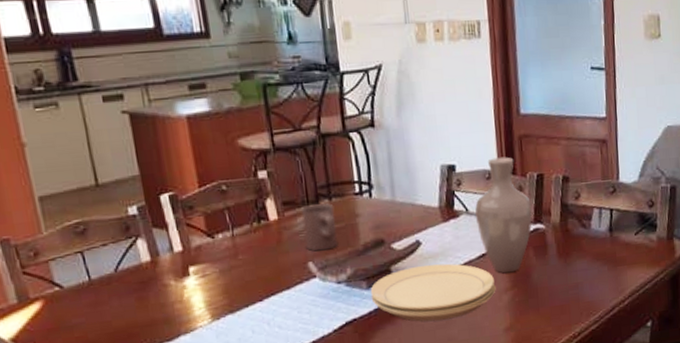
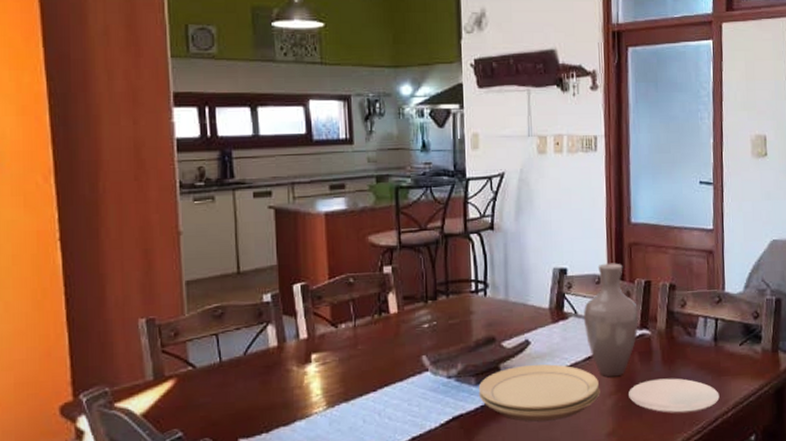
cup: present [300,203,339,251] -> none [419,299,452,345]
plate: none [525,270,616,306] -> present [629,378,720,414]

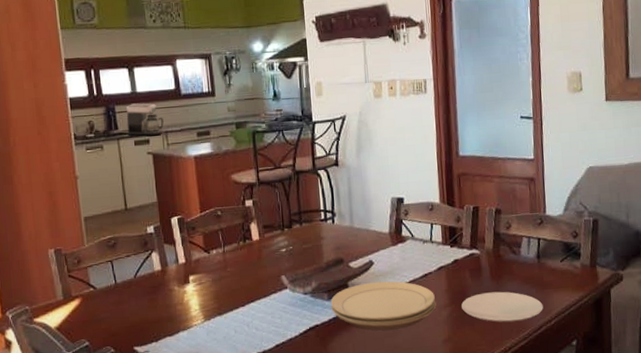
coffee maker: none [245,148,290,188] -> present [126,103,164,137]
vase: present [583,263,639,377] -> none [419,191,469,292]

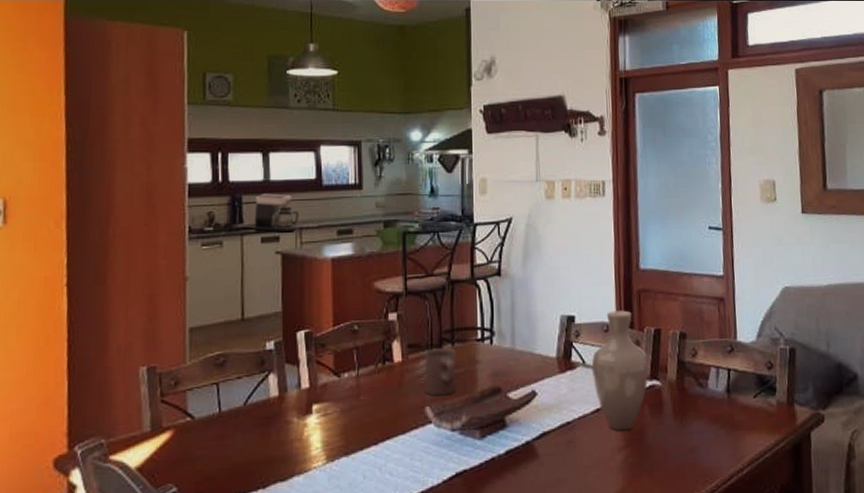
cup: none [277,227,306,267] -> present [424,347,457,396]
plate: present [330,281,437,331] -> none [483,416,609,479]
vase: none [419,191,469,292] -> present [591,310,649,431]
plate: present [461,291,543,323] -> none [639,432,734,471]

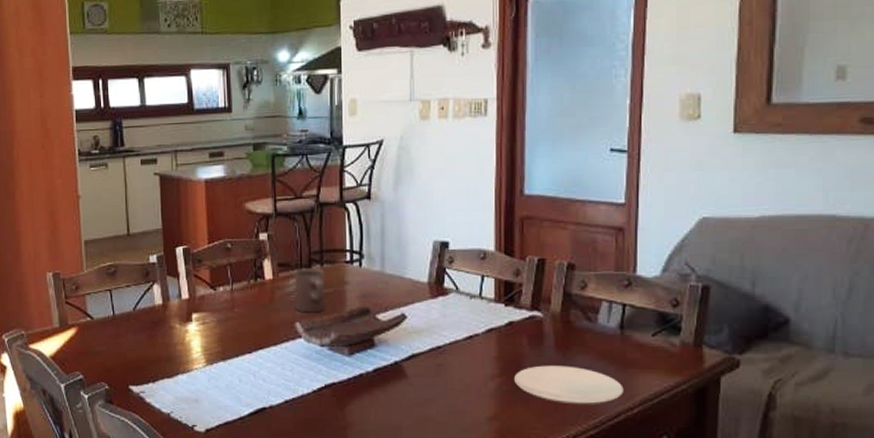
coffee maker: present [254,193,299,233] -> none [134,117,173,155]
vase: present [591,310,649,431] -> none [465,238,530,359]
plate: none [639,432,734,471] -> present [514,365,624,405]

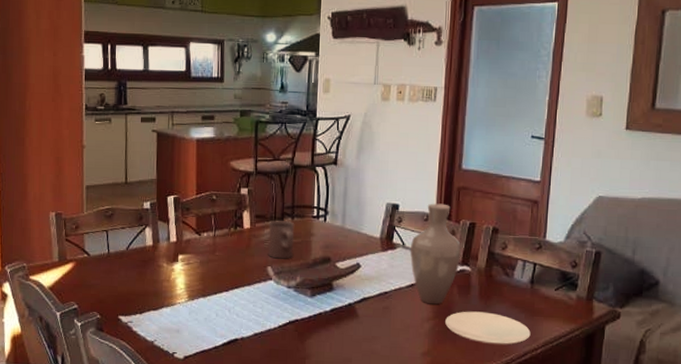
vase: none [465,238,530,359] -> present [409,203,462,305]

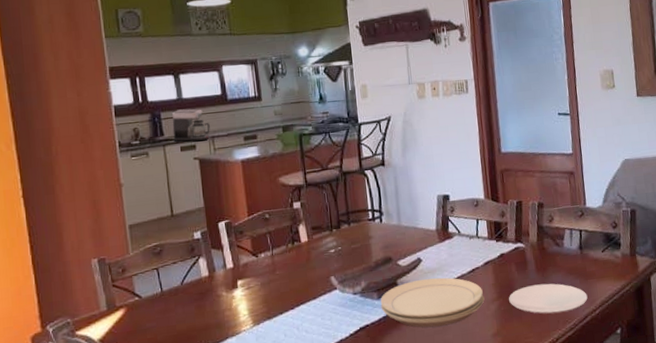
coffee maker: none [136,81,171,115] -> present [172,109,210,142]
cup: present [267,220,295,259] -> none [325,227,355,268]
plate: none [312,285,420,335] -> present [380,277,485,328]
vase: present [409,203,462,305] -> none [466,187,514,286]

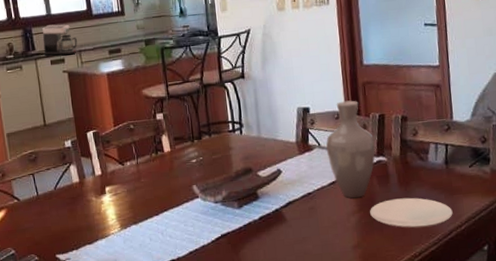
plate: present [380,277,485,328] -> none [240,189,345,238]
vase: none [466,187,514,286] -> present [326,100,376,198]

